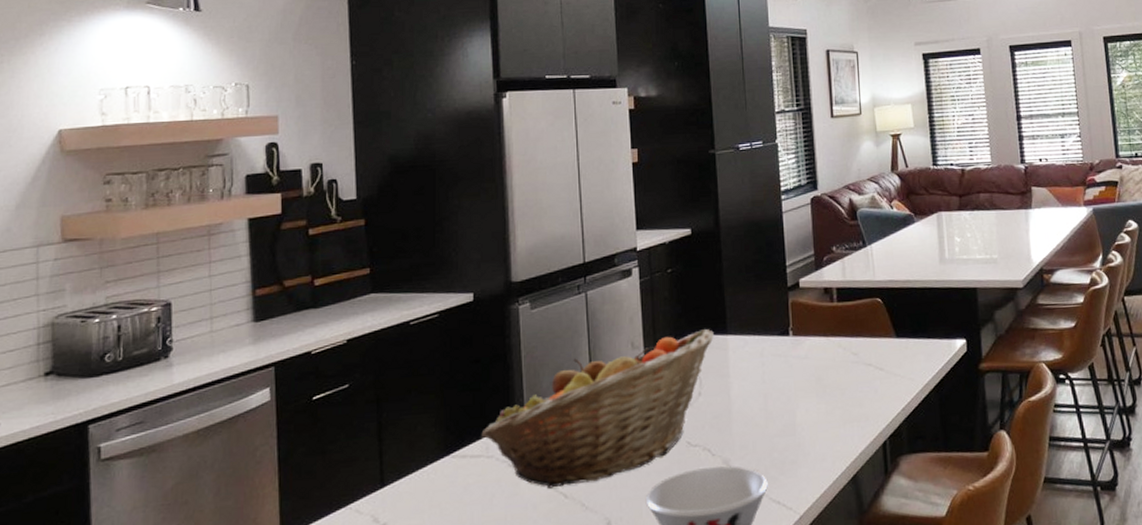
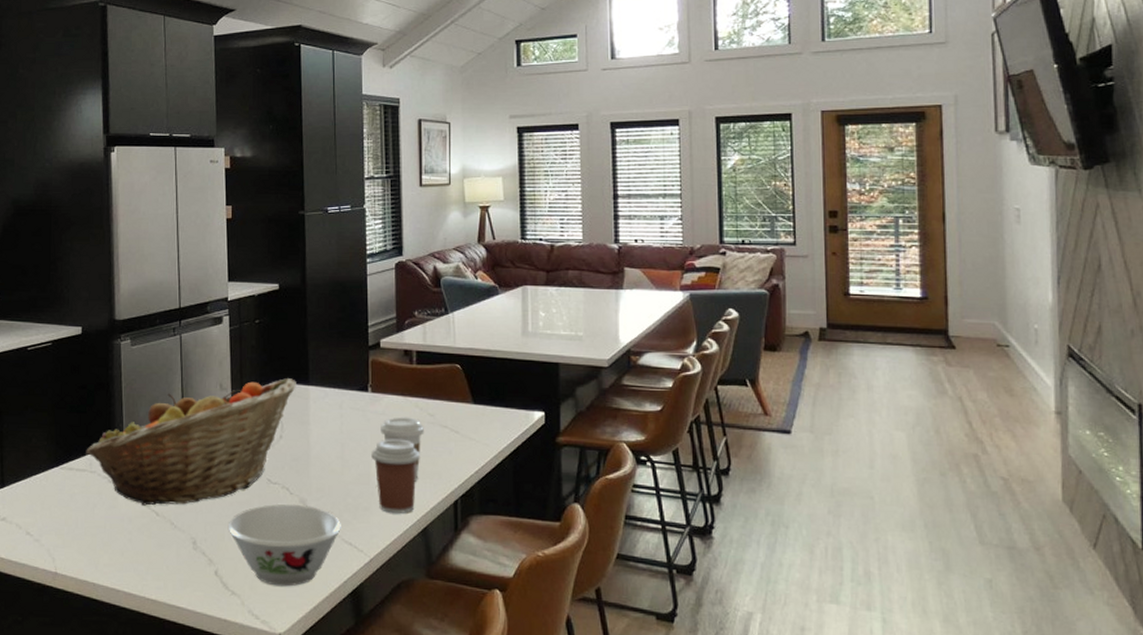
coffee cup: none [796,382,846,463] -> present [371,439,420,513]
coffee cup: none [804,358,849,427] -> present [380,417,424,482]

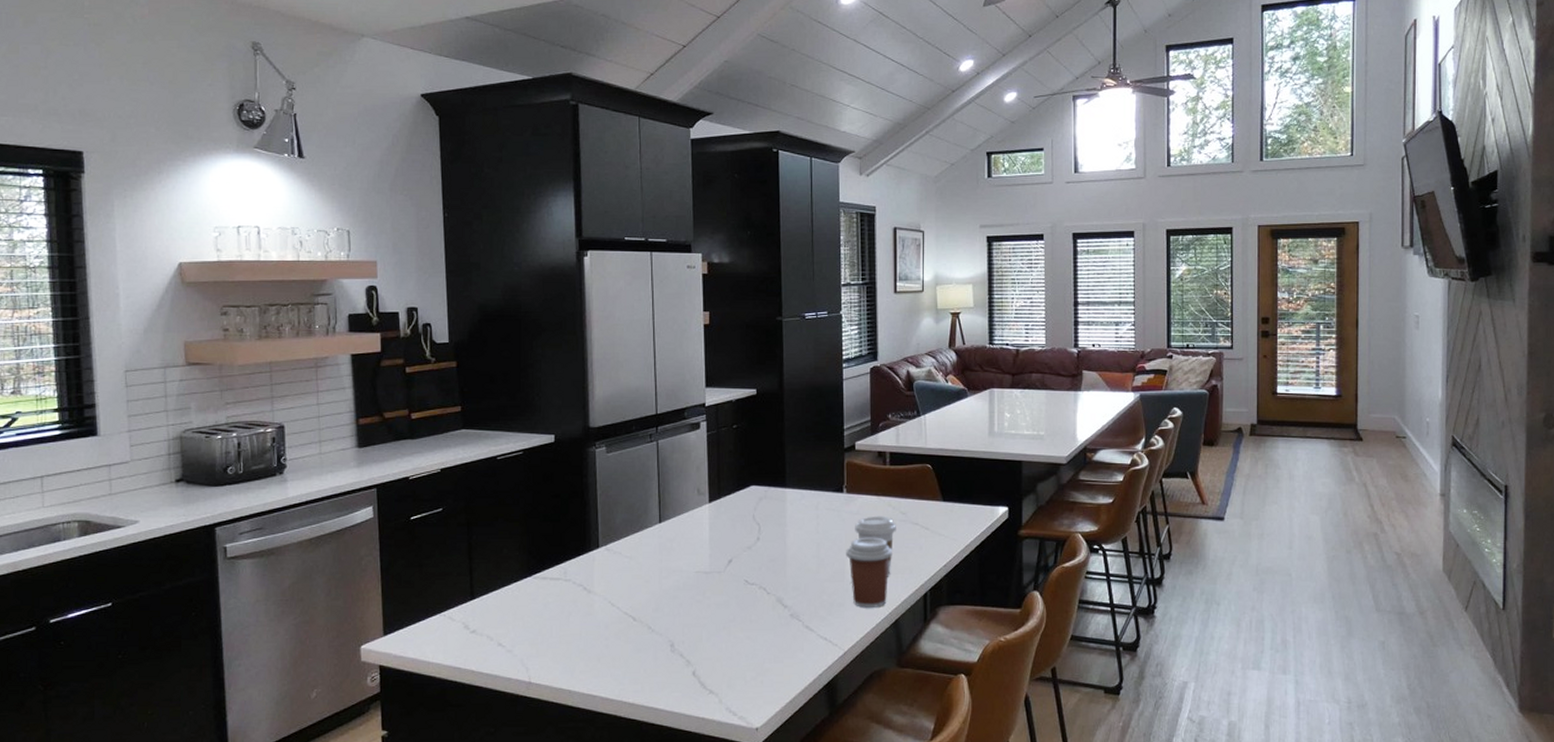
fruit basket: present [86,378,296,506] -> none [560,482,774,611]
bowl: present [228,503,341,587] -> none [705,603,817,683]

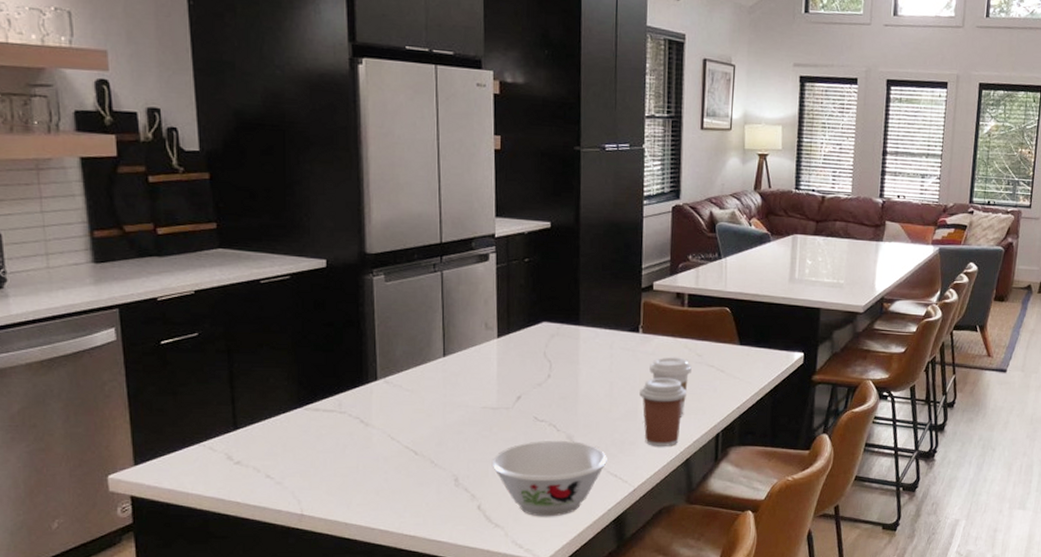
bowl: none [705,603,817,683] -> present [492,440,607,517]

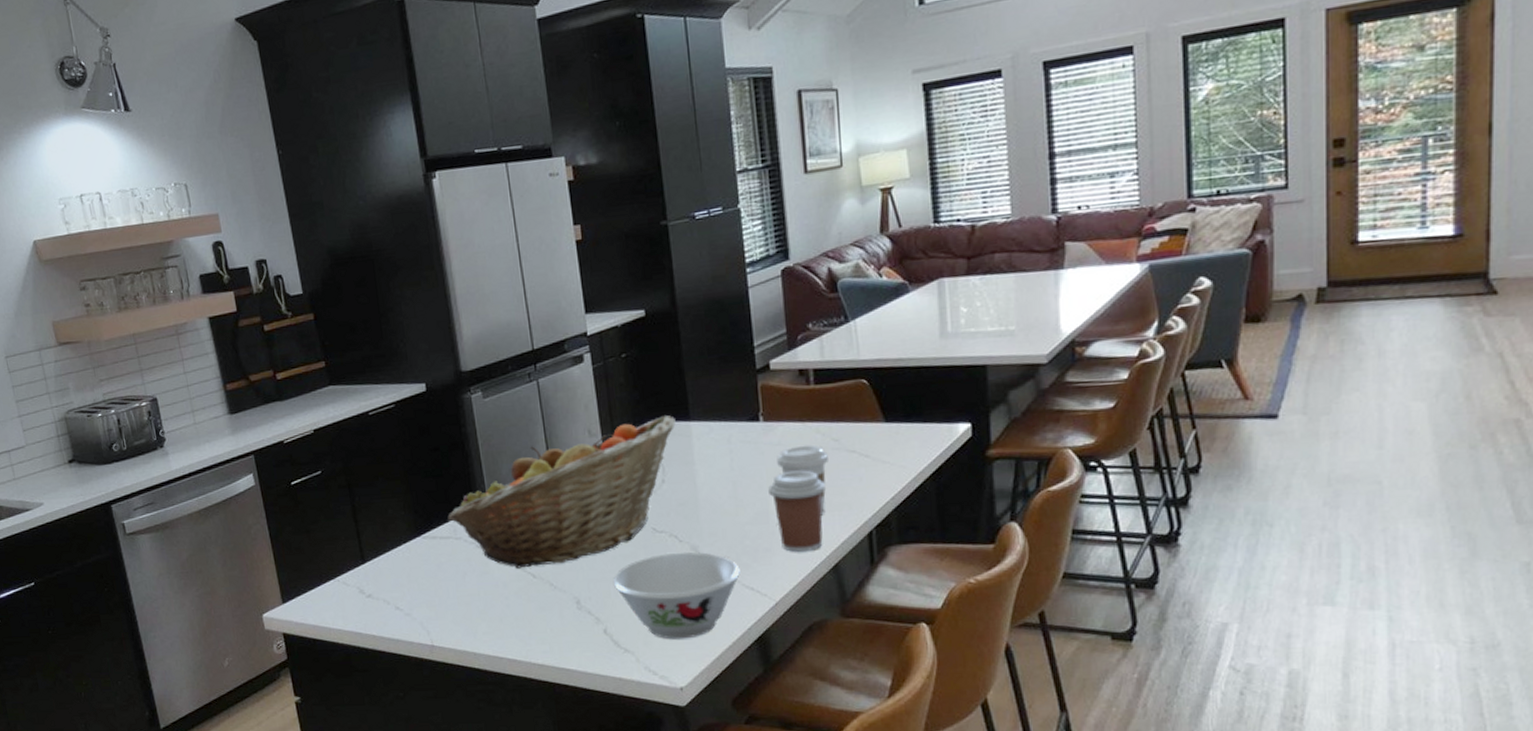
fruit basket: none [334,318,567,445] -> present [447,415,676,569]

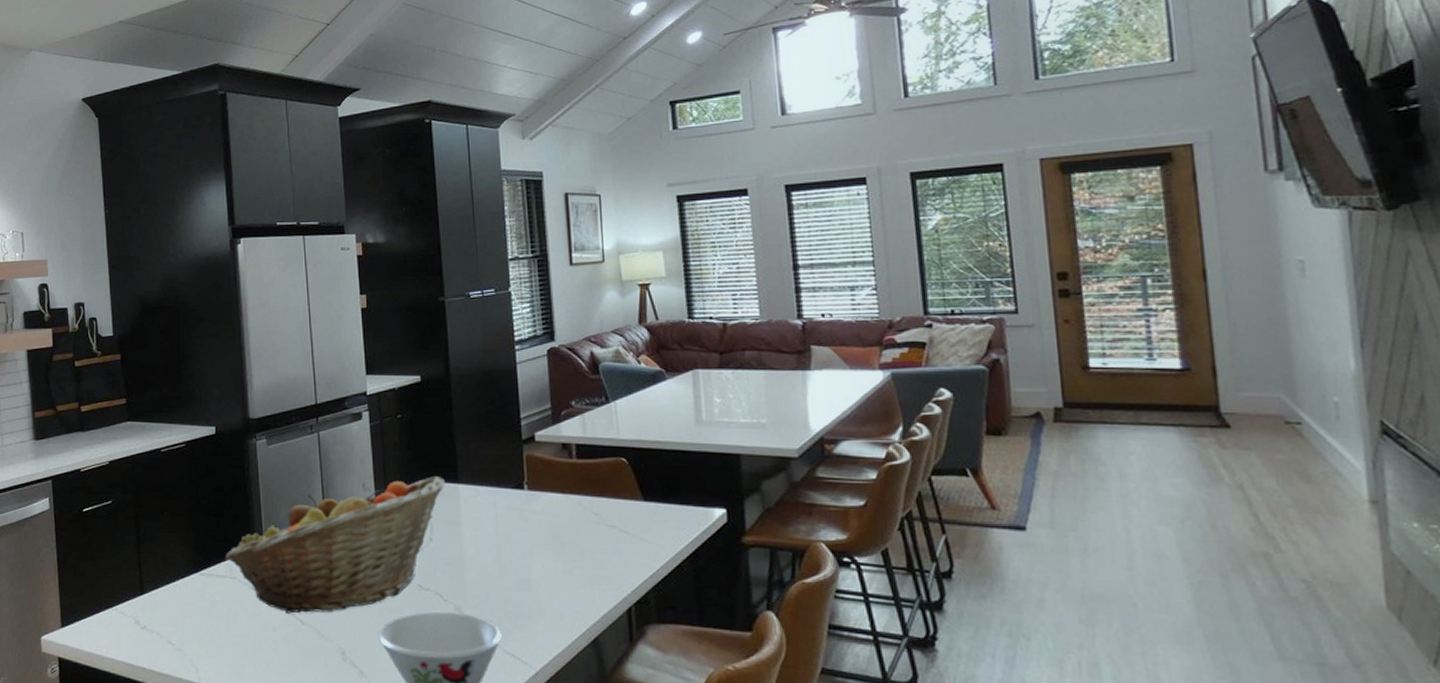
coffee cup: present [768,470,826,552] -> none [531,540,586,622]
coffee cup: present [777,444,828,516] -> none [540,516,589,587]

